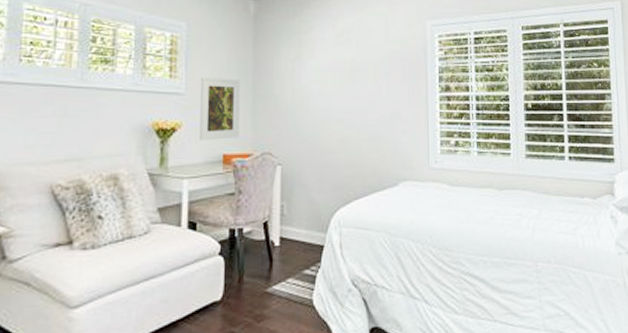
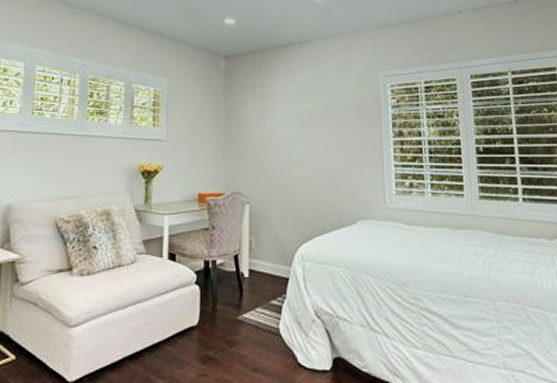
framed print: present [200,76,240,140] -> none [178,124,213,181]

